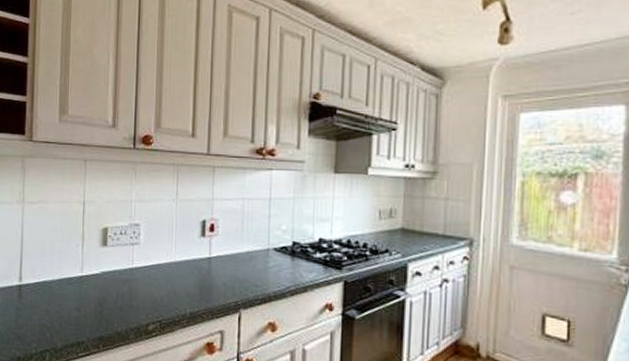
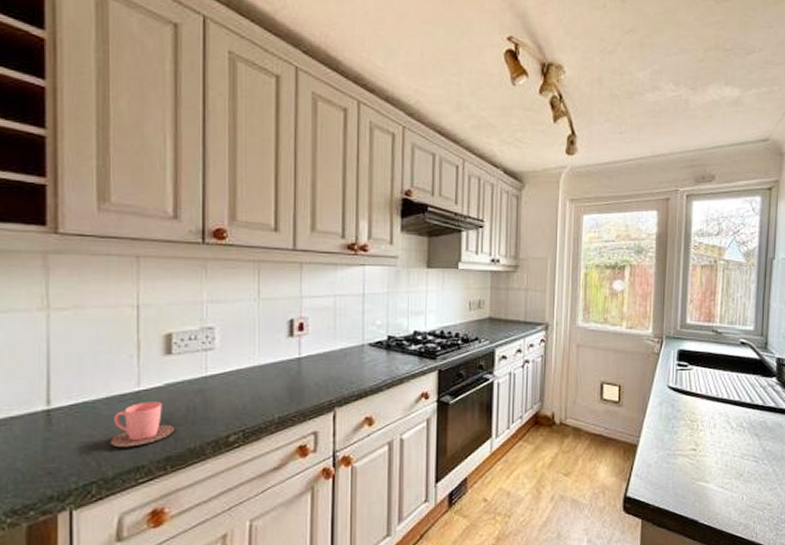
cup: none [60,286,106,324] -> present [109,401,174,448]

